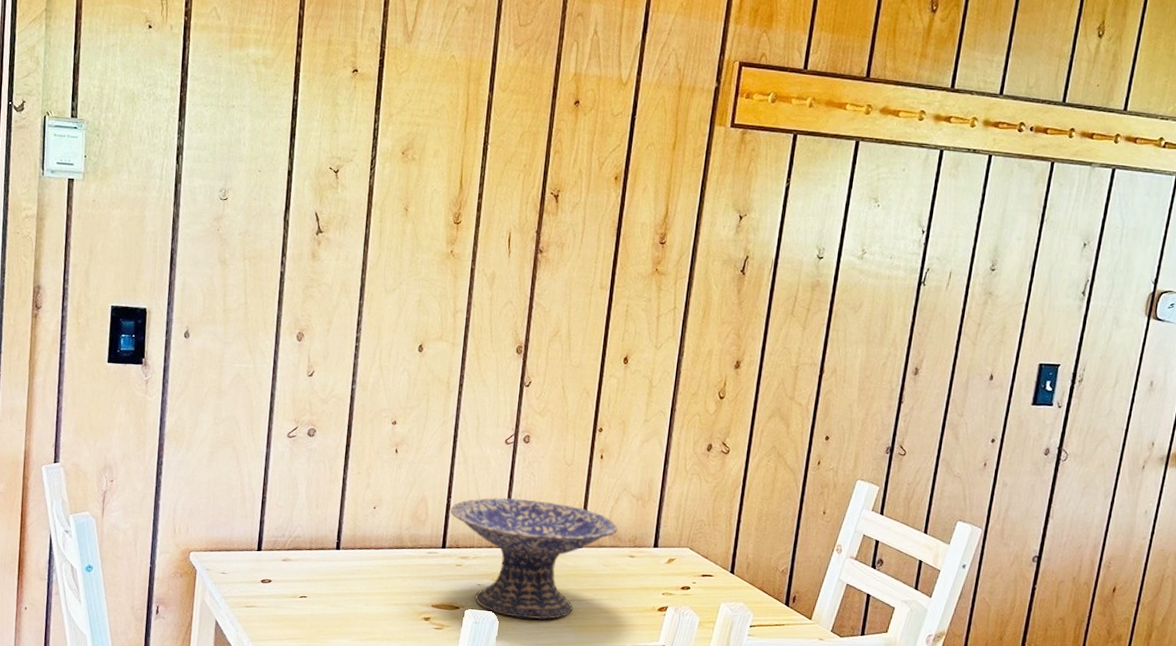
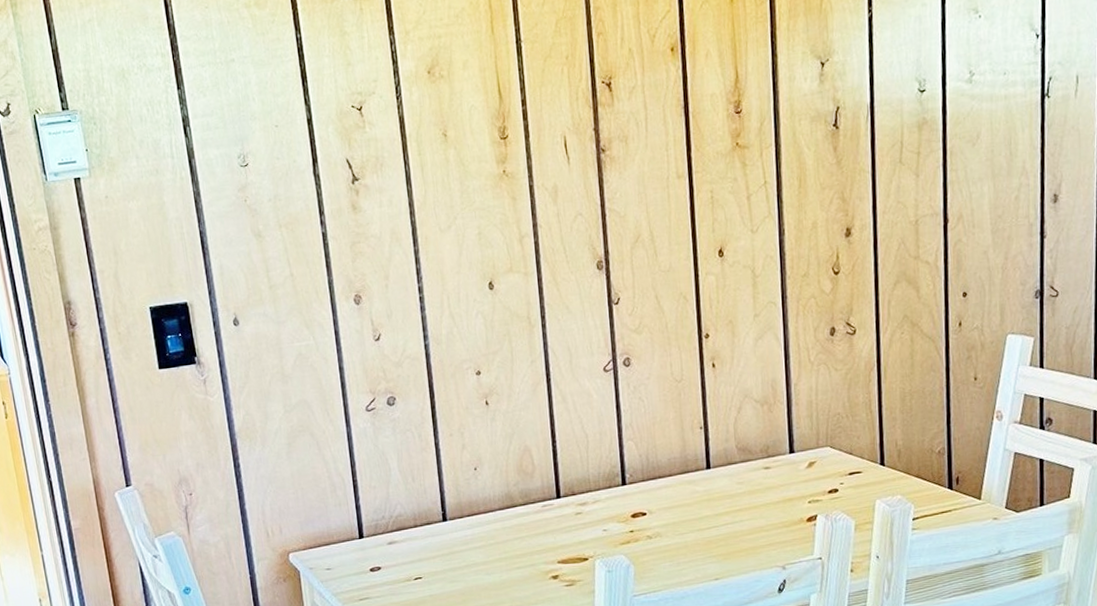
decorative bowl: present [450,497,618,620] -> none [557,425,746,558]

